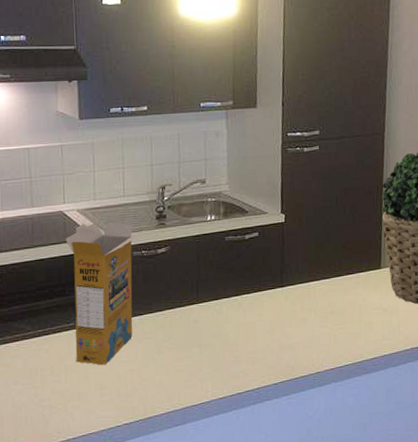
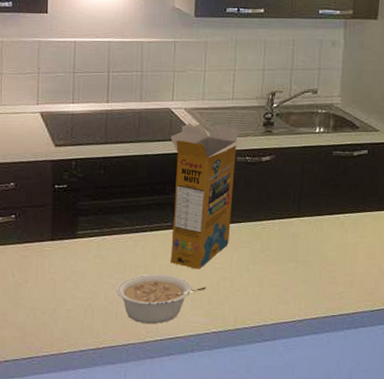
legume: none [24,373,115,425] -> present [116,274,207,324]

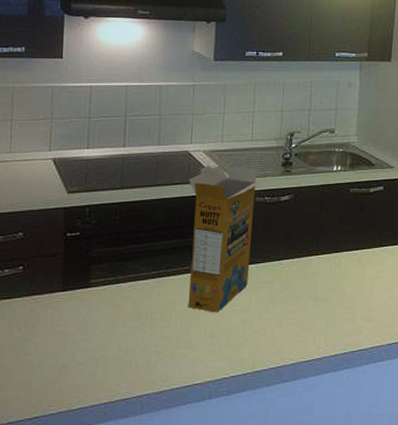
legume: present [116,274,207,324] -> none [131,320,225,373]

